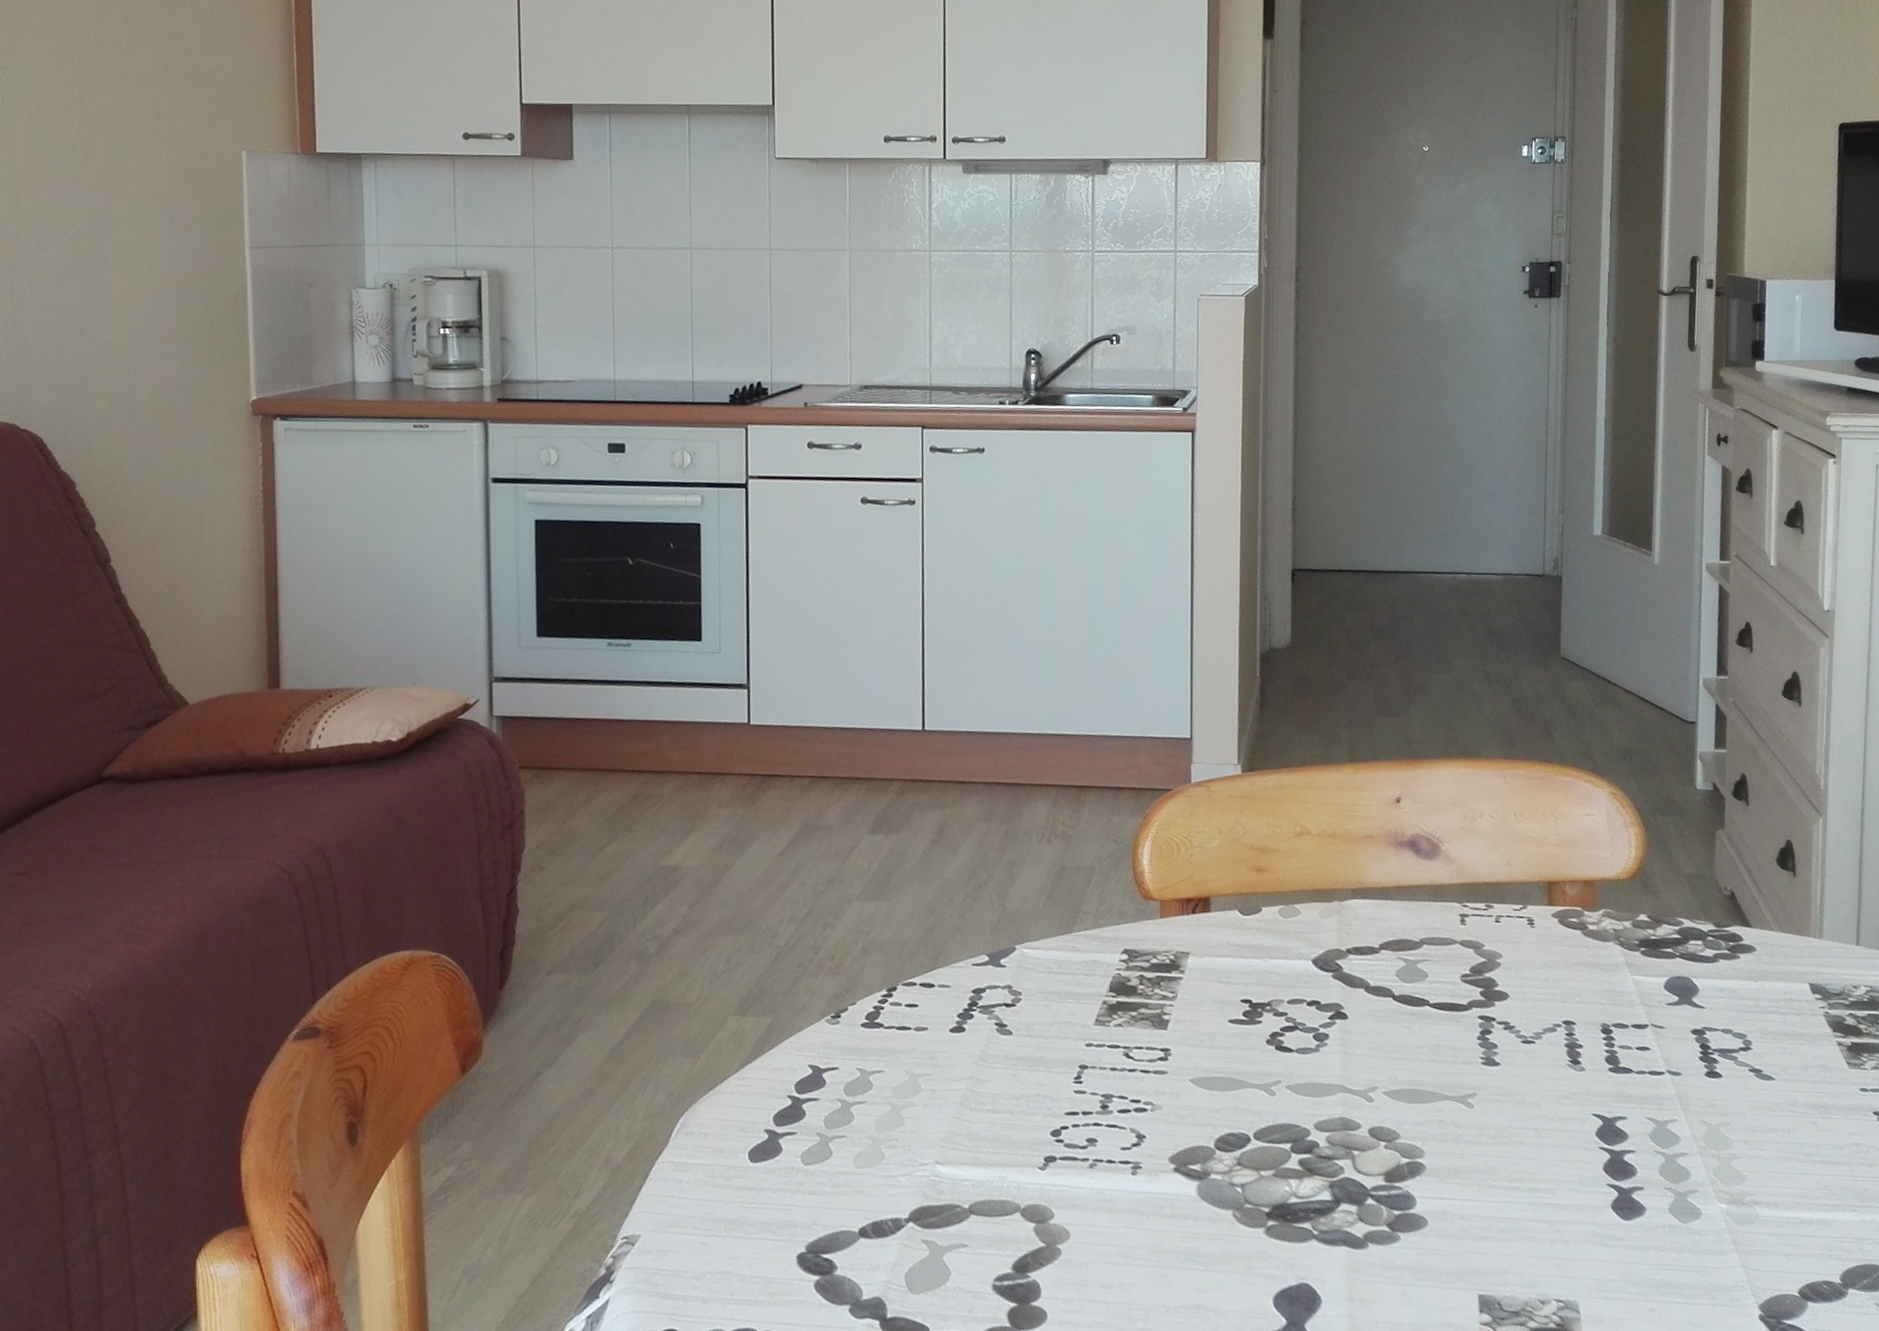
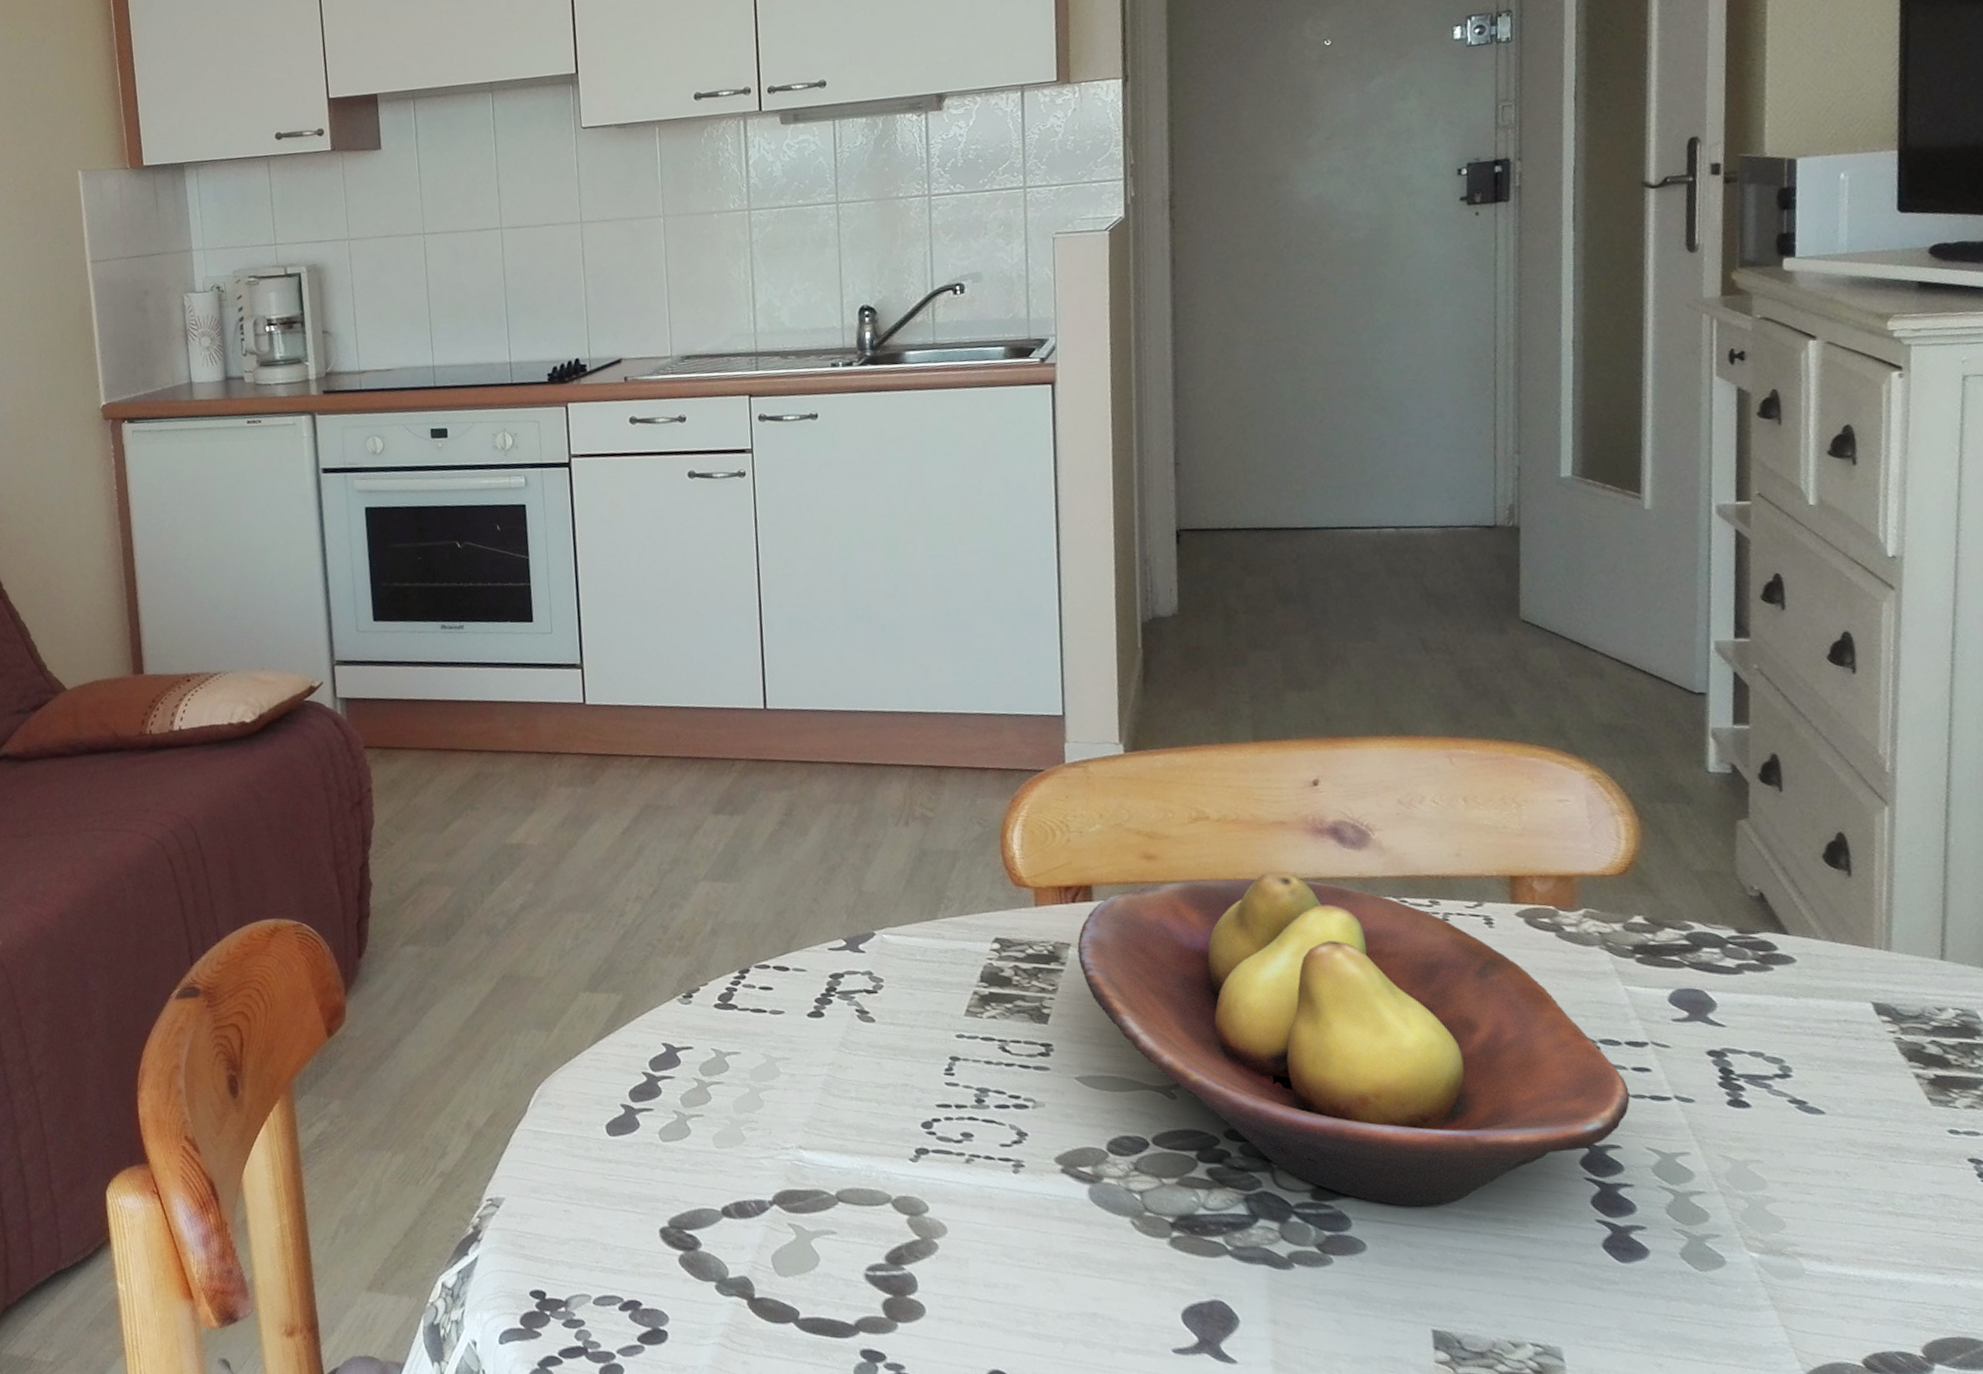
fruit bowl: none [1195,880,1634,1183] -> present [1077,871,1630,1207]

